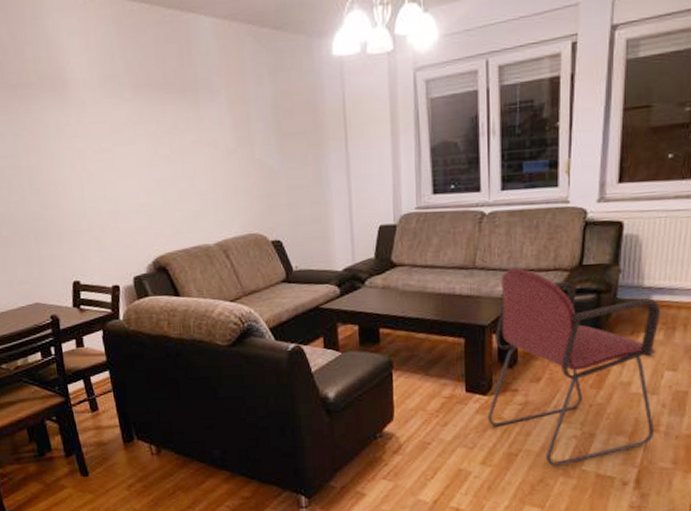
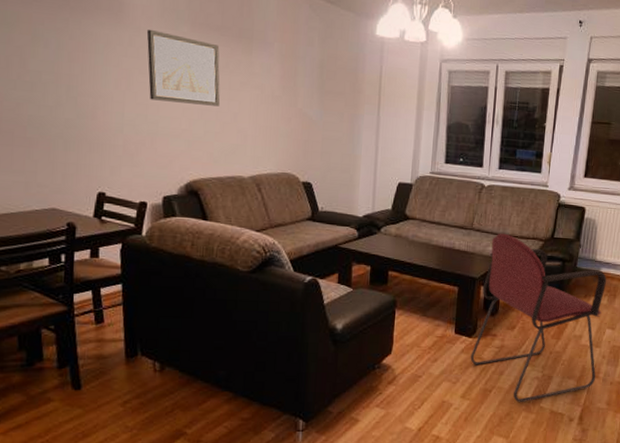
wall art: none [91,102,174,178] -> present [146,29,220,107]

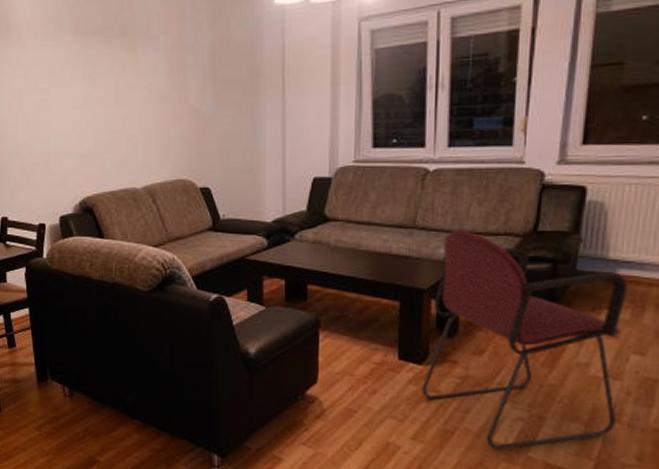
wall art: present [146,29,220,107] -> none [32,44,107,118]

